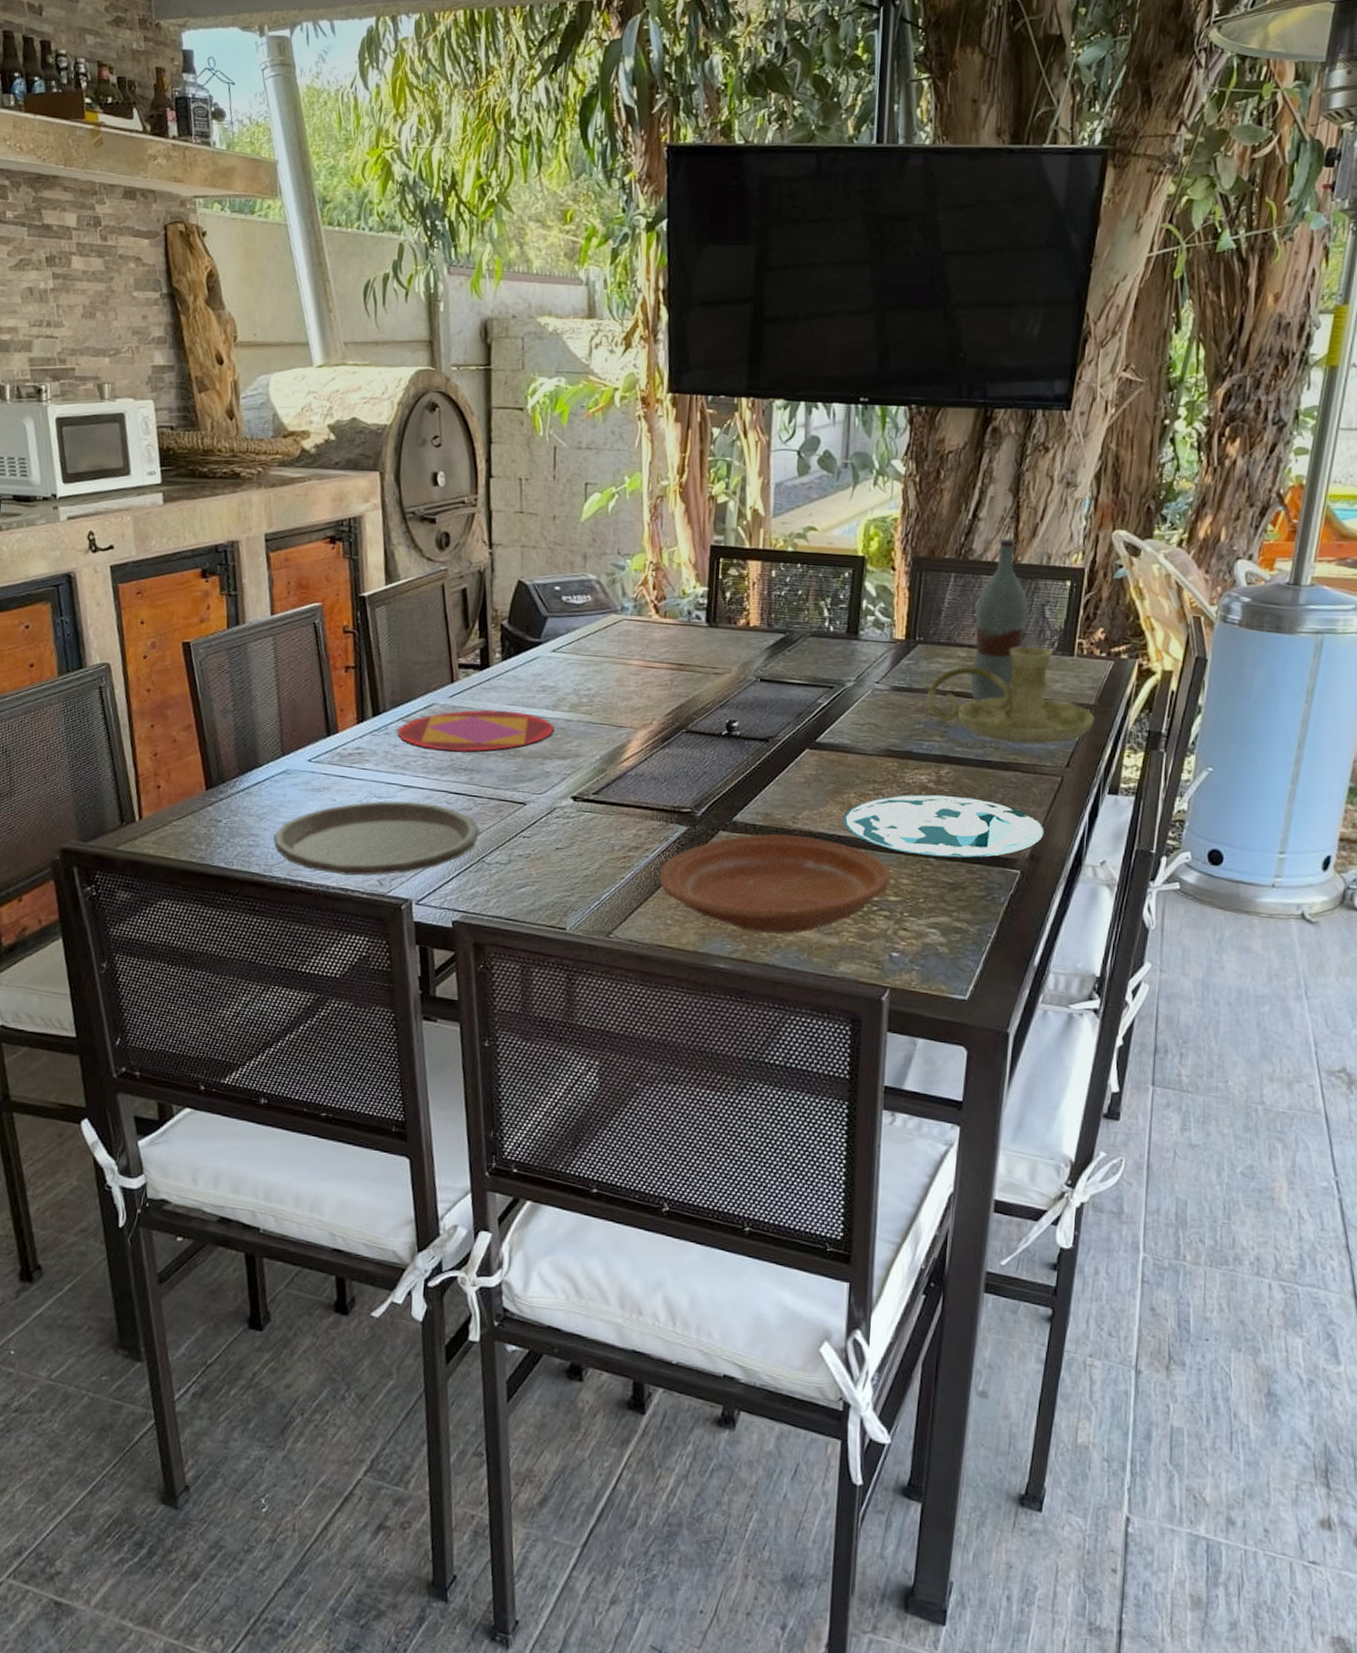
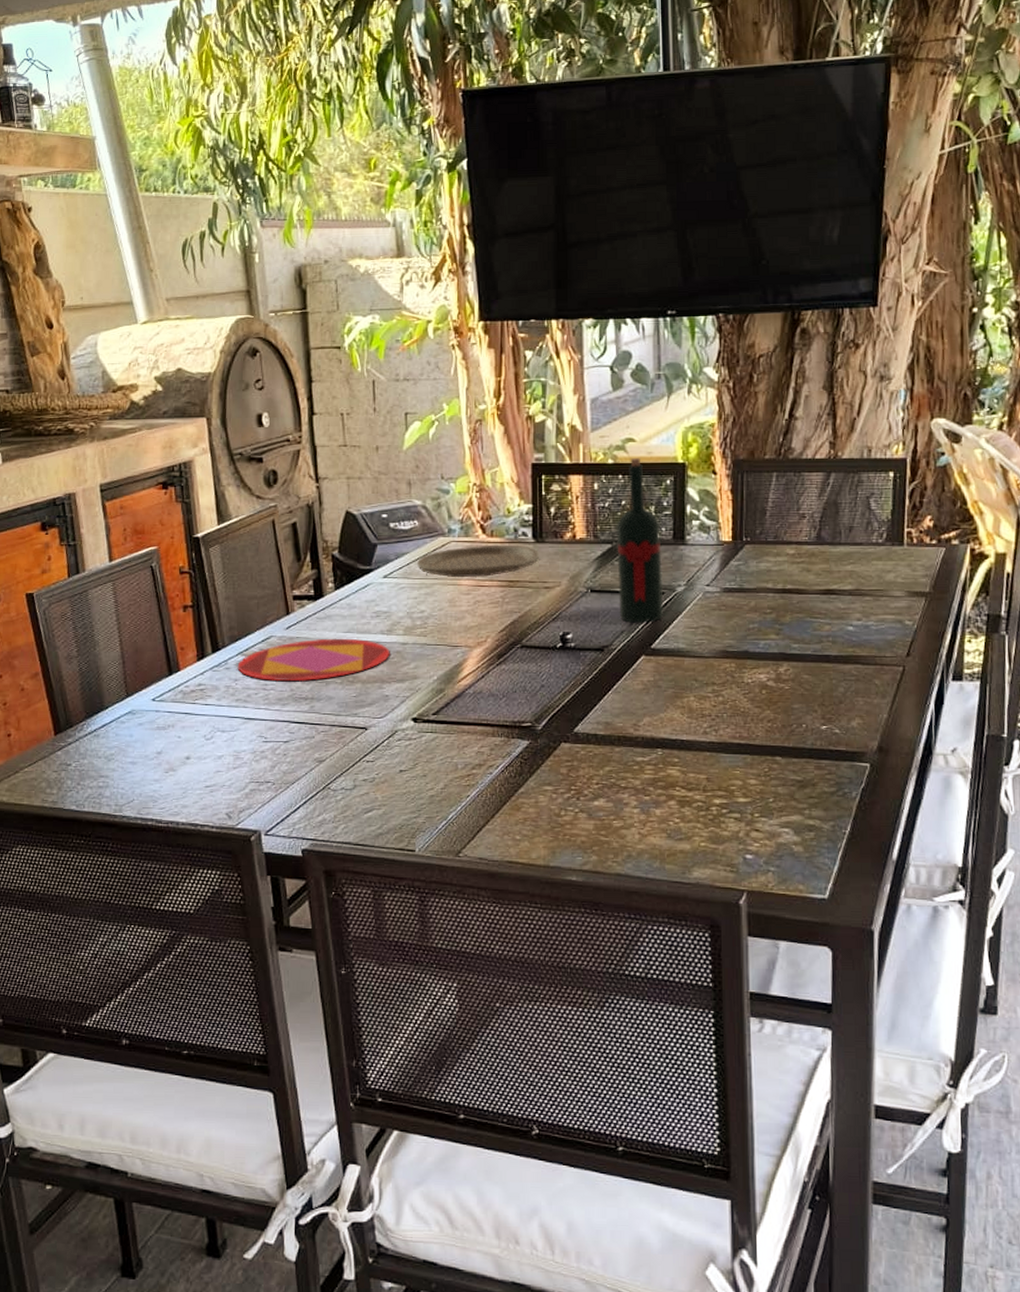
plate: present [273,801,480,876] -> none [122,733,323,812]
plate: none [586,626,712,659] -> present [416,544,540,578]
plate: present [659,833,892,935] -> none [505,742,740,844]
wine bottle: none [787,547,835,716] -> present [617,458,663,623]
plate: present [844,794,1044,858] -> none [685,692,891,755]
candle holder: present [927,646,1094,745] -> none [759,539,931,637]
bottle: present [970,538,1028,701] -> none [800,435,853,596]

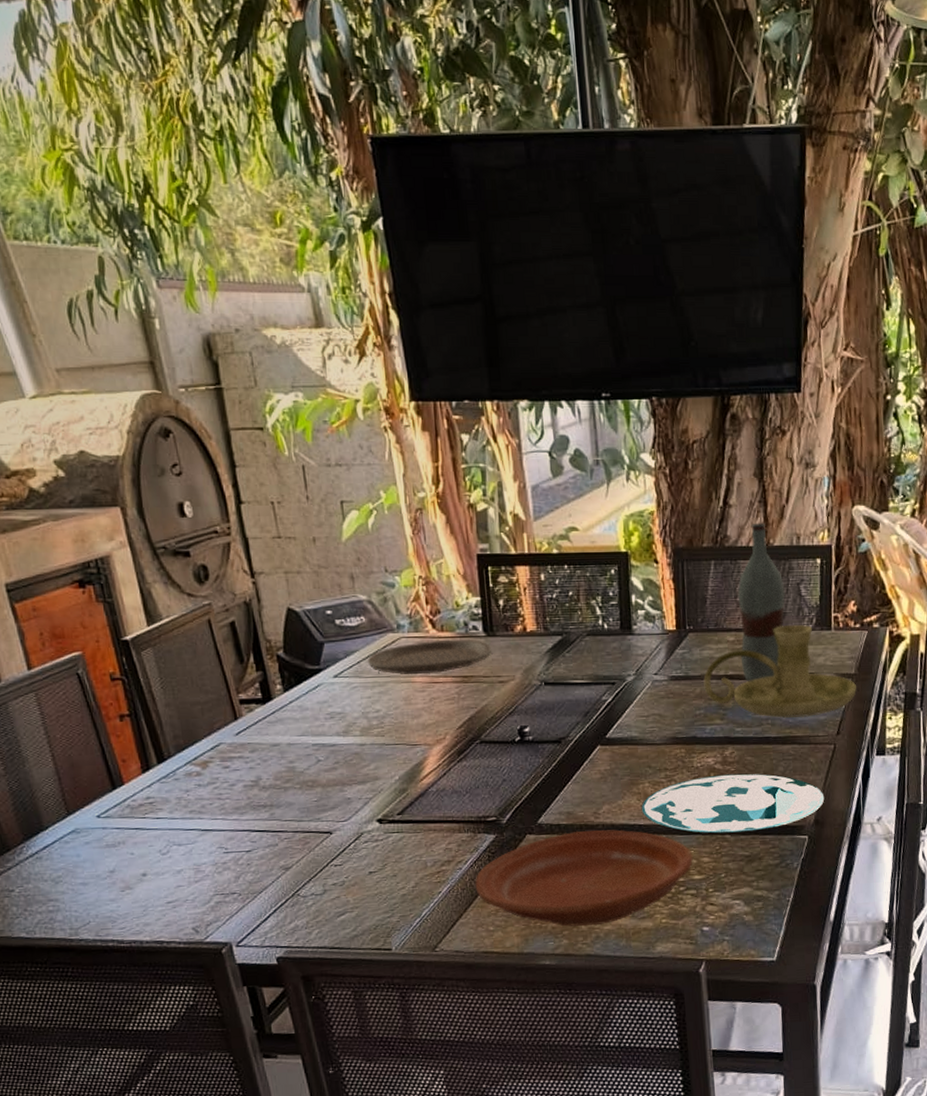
plate: present [237,638,390,682] -> none [187,742,349,790]
plate: none [505,742,740,844] -> present [475,829,694,927]
wine bottle: present [617,458,663,623] -> none [565,548,615,714]
plate: none [685,692,891,755] -> present [642,773,825,833]
candle holder: none [759,539,931,637] -> present [703,624,857,718]
bottle: none [800,435,853,596] -> present [737,522,785,681]

